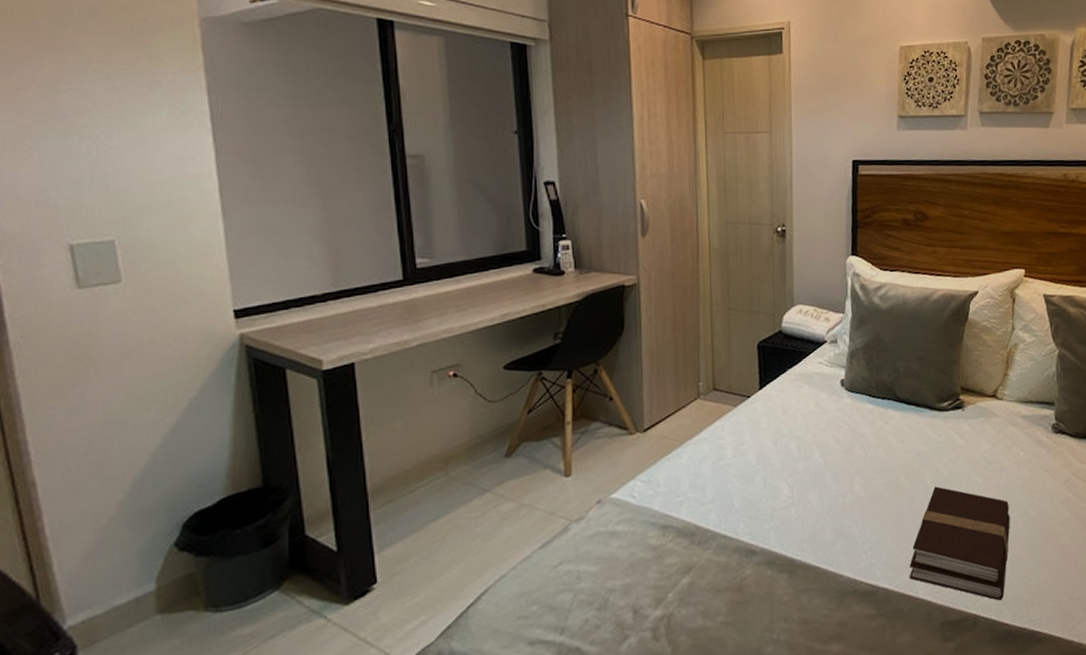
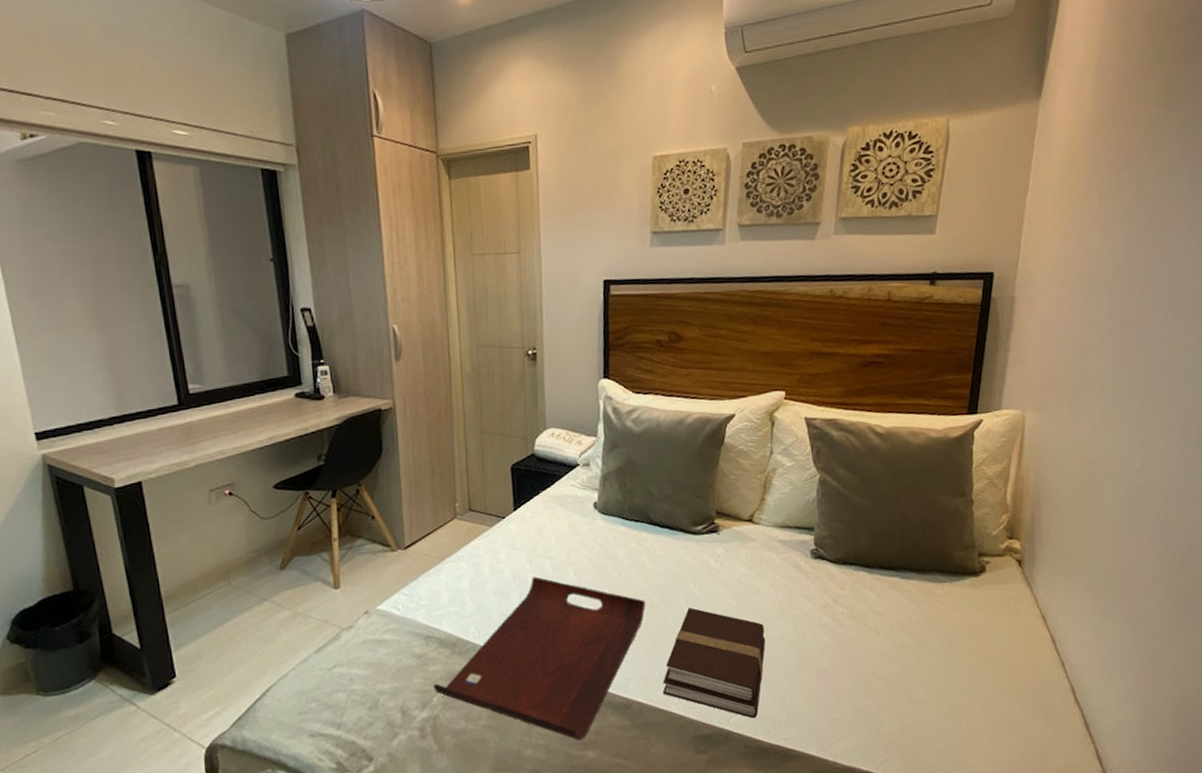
serving tray: none [669,458,892,634] -> present [434,576,645,740]

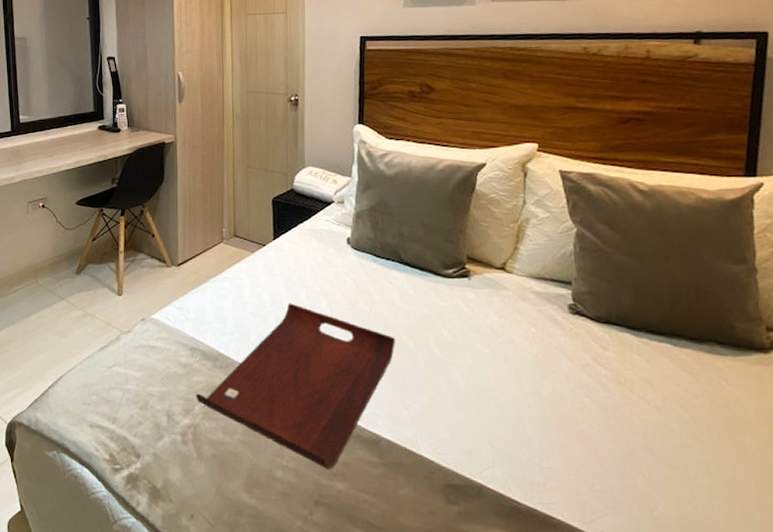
book: present [662,607,766,719] -> none [411,350,520,476]

